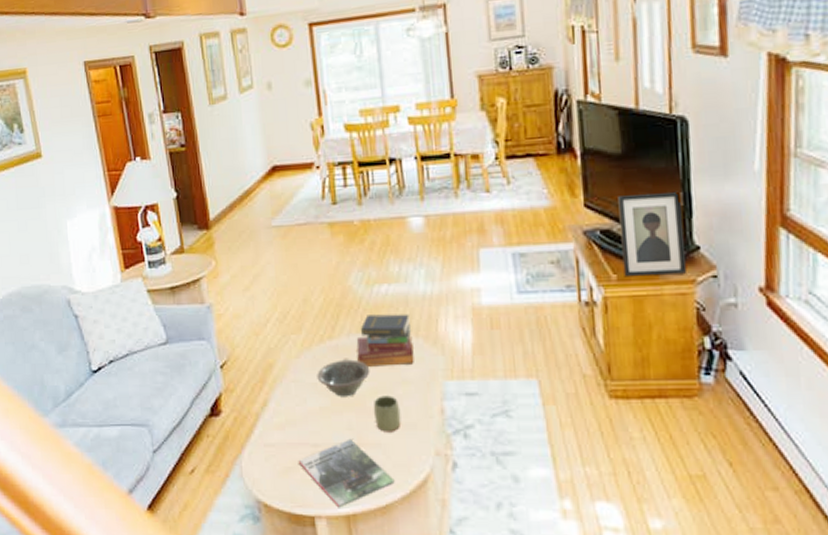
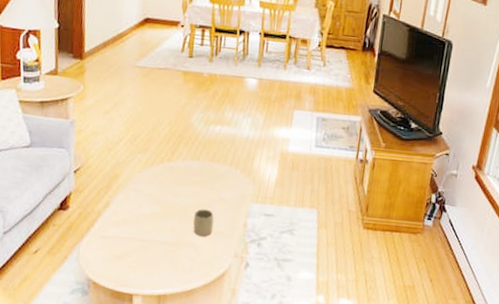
magazine: present [298,438,395,508] -> none [126,238,200,289]
decorative bowl: present [317,359,370,397] -> none [153,178,196,207]
books: present [356,314,414,367] -> none [187,147,234,188]
picture frame: present [618,191,686,276] -> none [390,89,436,150]

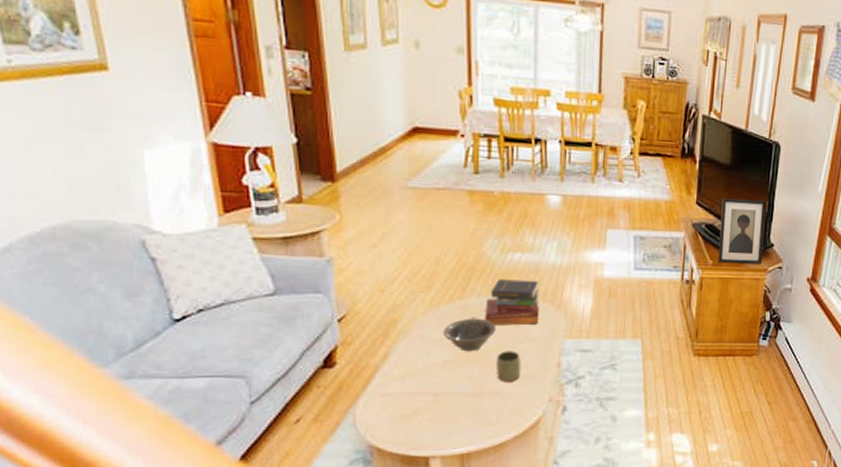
decorative bowl: none [153,178,196,207] -> present [443,318,497,352]
books: none [187,147,234,188] -> present [485,279,540,325]
picture frame: none [390,89,436,150] -> present [718,198,766,264]

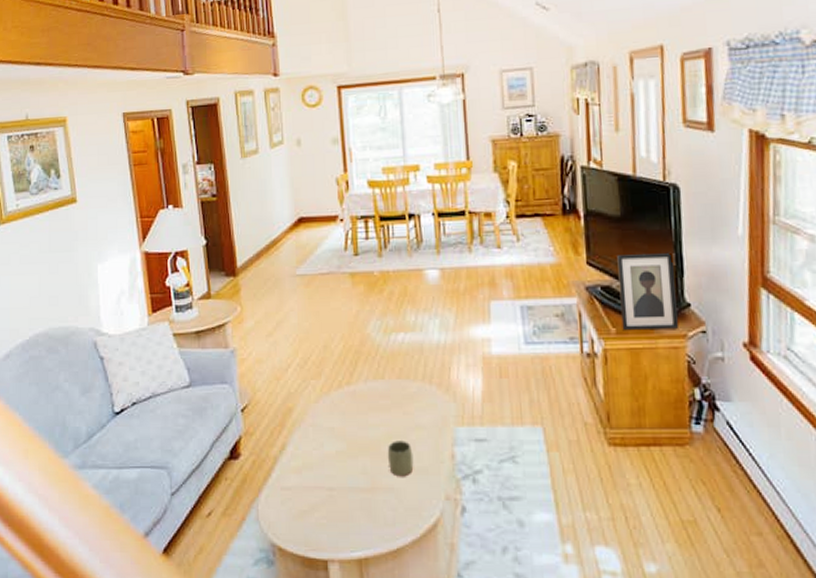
decorative bowl: present [443,318,497,352] -> none [334,405,386,442]
books: present [485,279,540,325] -> none [373,361,427,412]

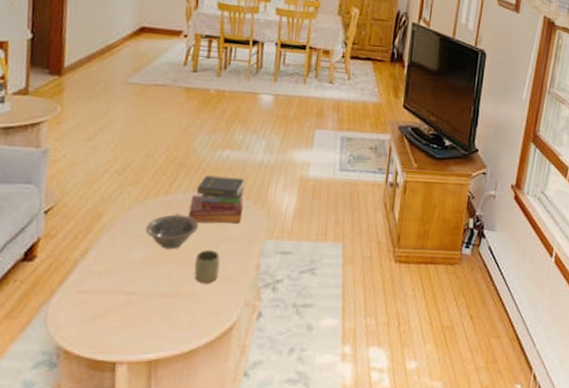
decorative bowl: none [334,405,386,442] -> present [145,214,199,250]
books: none [373,361,427,412] -> present [188,175,245,224]
picture frame: present [617,252,678,330] -> none [422,103,471,169]

